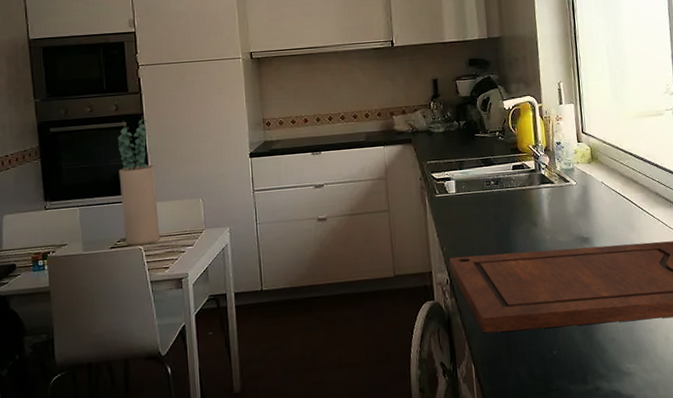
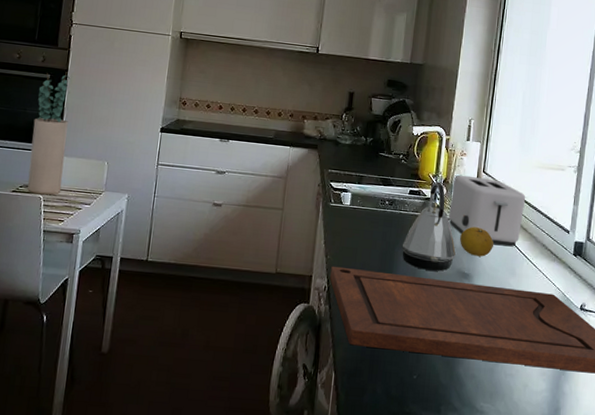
kettle: none [515,151,571,243] -> present [401,181,456,271]
toaster: none [555,138,632,203] -> present [449,174,526,247]
fruit: none [572,189,607,219] -> present [460,226,494,257]

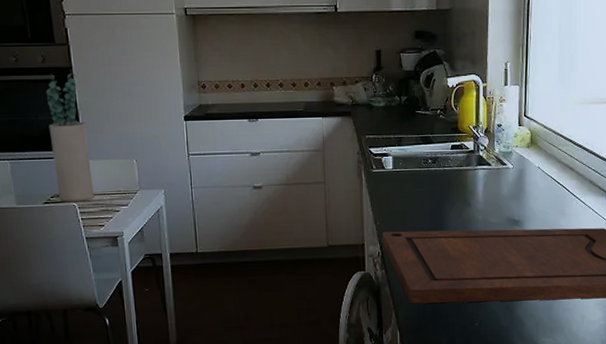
kettle: present [401,181,456,271] -> none [450,132,504,223]
toaster: present [449,174,526,247] -> none [494,122,570,188]
fruit: present [460,226,494,257] -> none [507,173,541,202]

